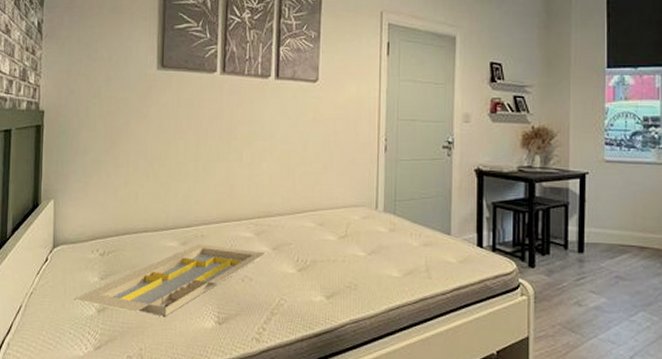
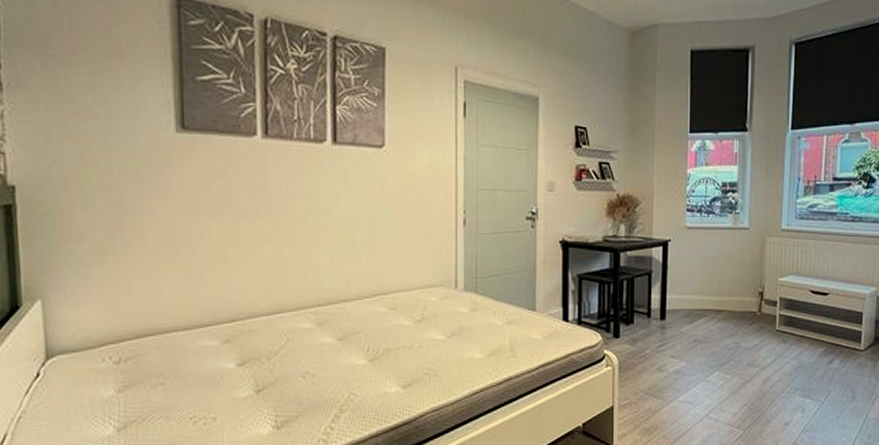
serving tray: present [74,244,265,316] -> none [83,340,329,427]

